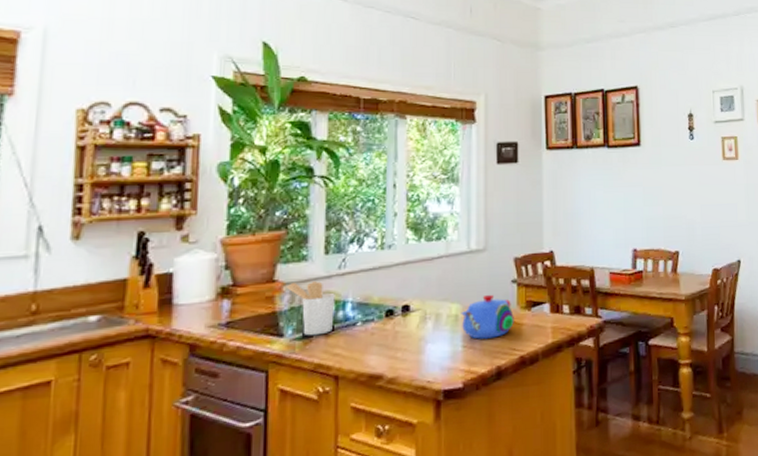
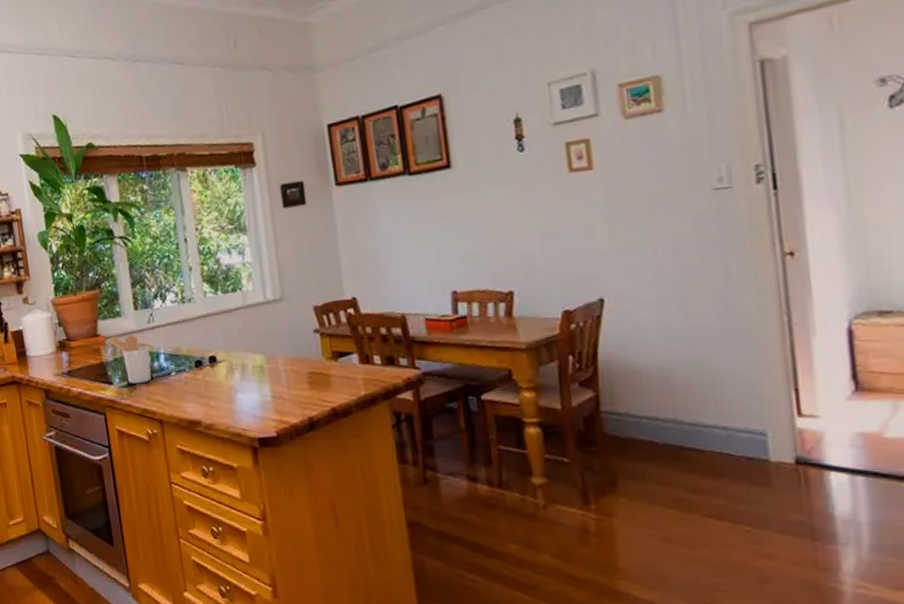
teapot: present [461,294,514,339] -> none [266,345,322,390]

